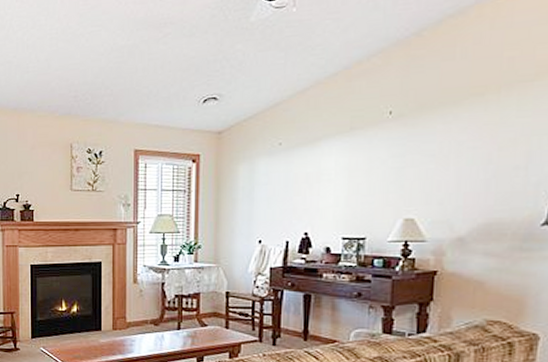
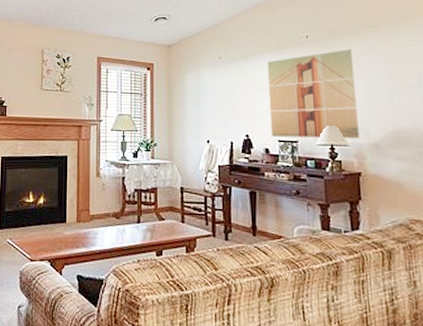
wall art: none [334,124,446,234] -> present [267,48,359,139]

